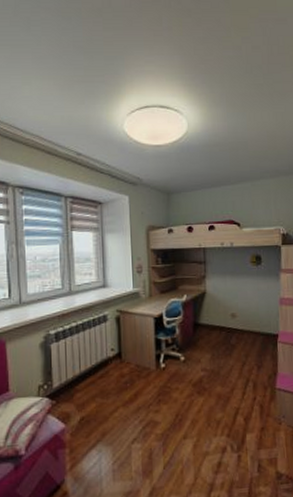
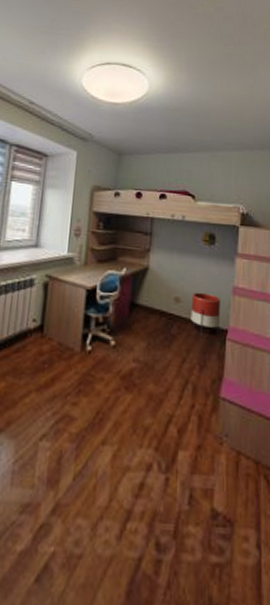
planter: none [245,306,272,344] -> present [191,292,221,338]

